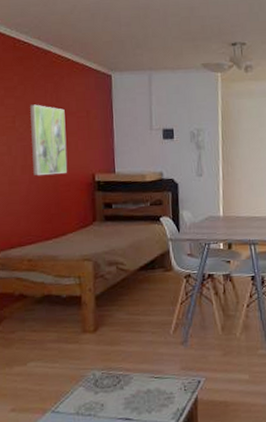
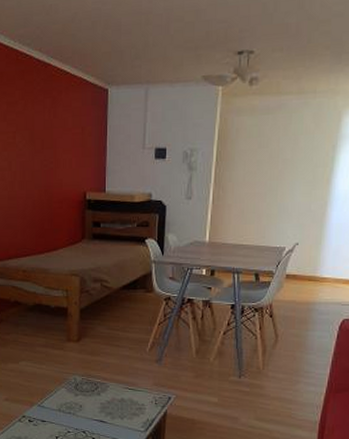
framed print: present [30,104,67,175] -> none [30,120,61,191]

